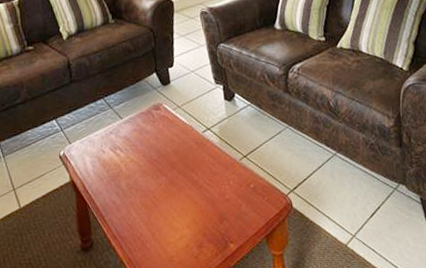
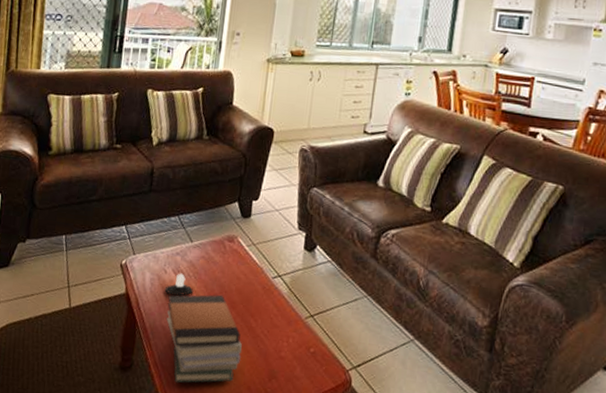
candle: none [106,149,134,172] -> present [164,273,194,296]
book stack: none [111,159,192,249] -> present [166,294,242,383]

